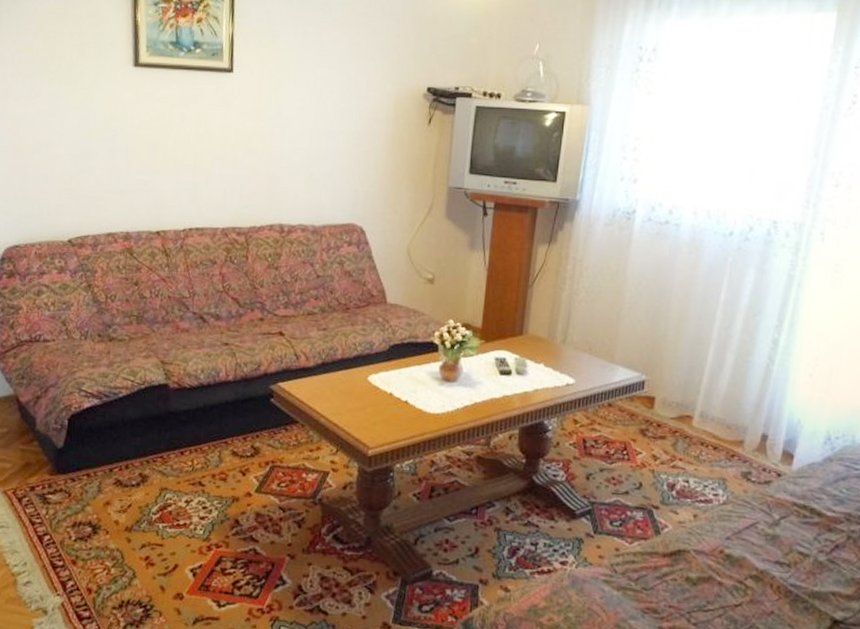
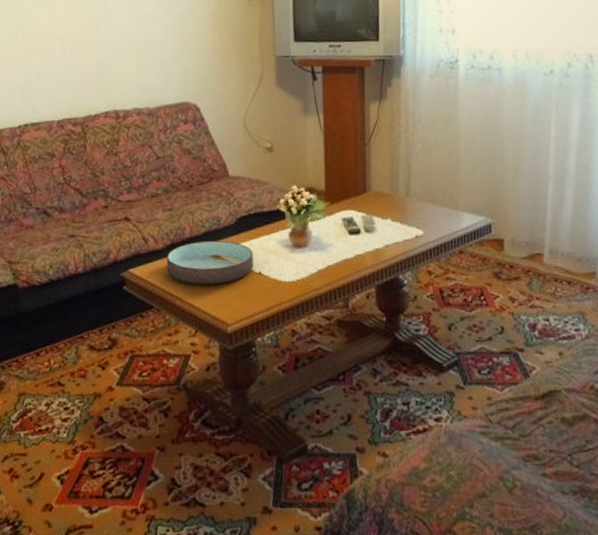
bowl: none [316,363,402,408] -> present [167,240,253,285]

